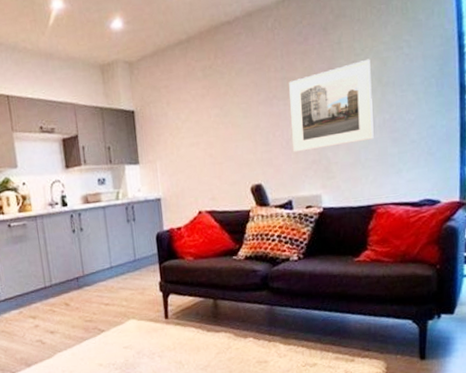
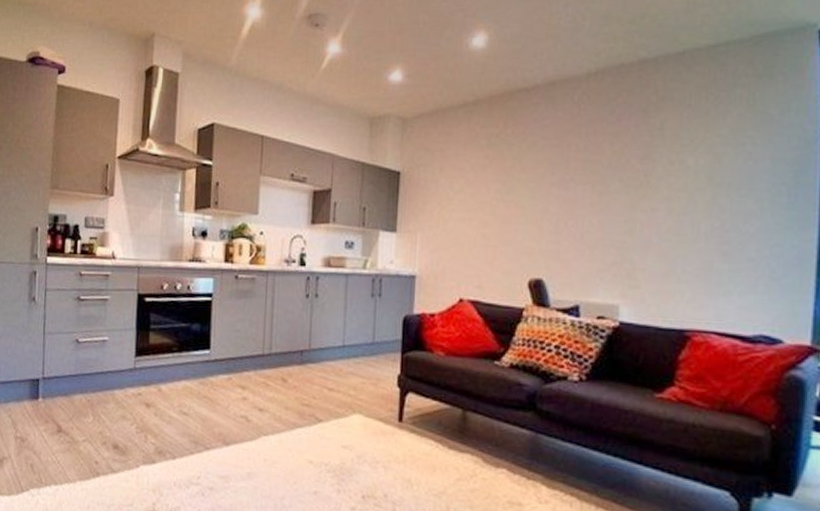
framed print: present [289,58,374,153] -> none [587,152,700,249]

